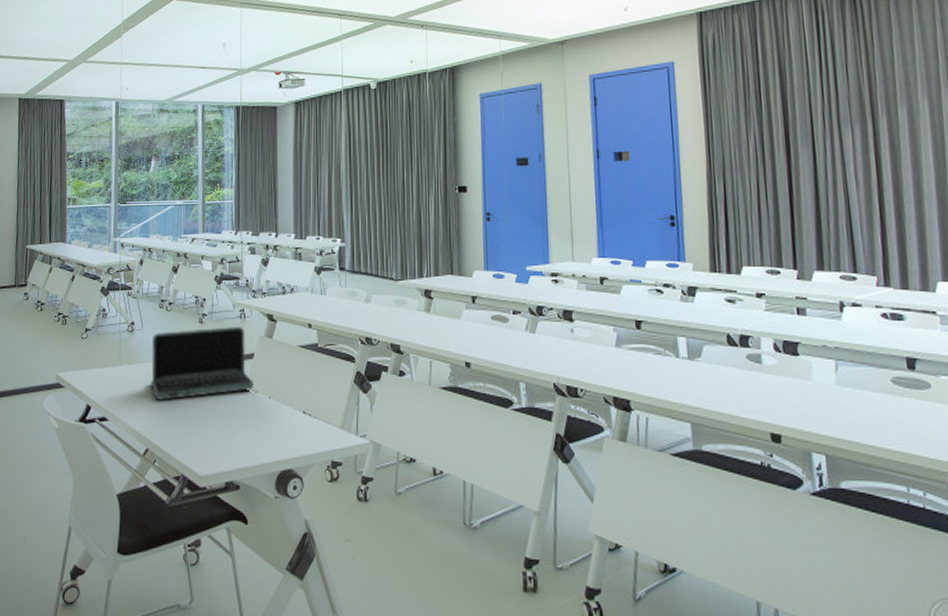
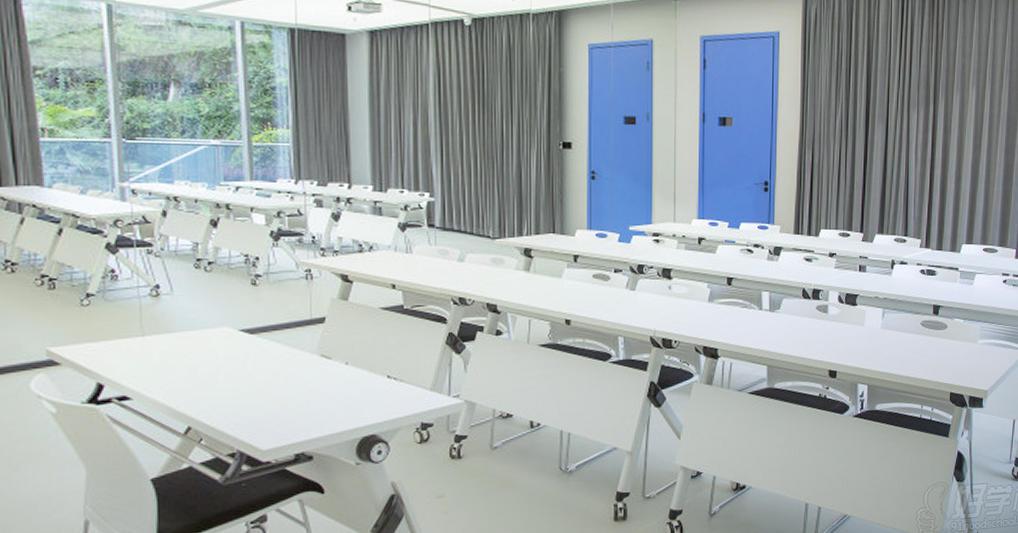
laptop: present [146,326,254,400] -> none [182,287,326,373]

